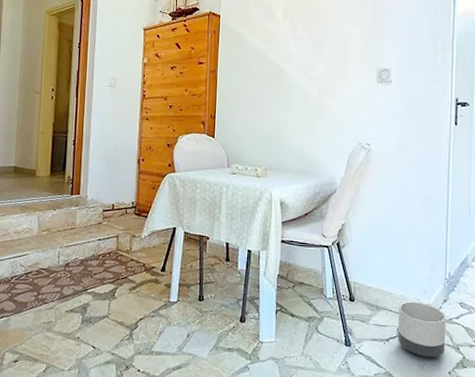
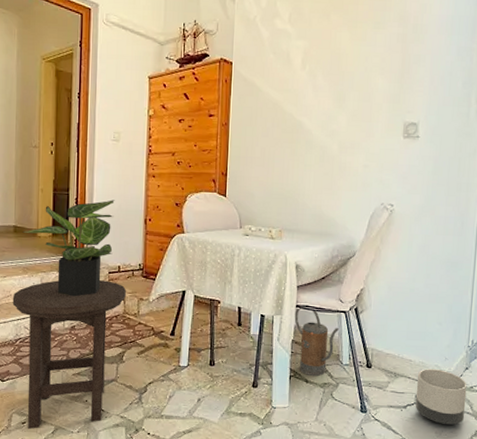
stool: none [9,218,120,368] -> present [12,280,127,430]
potted plant: none [22,141,110,235] -> present [22,200,115,297]
watering can: none [279,242,322,310] -> present [294,307,339,376]

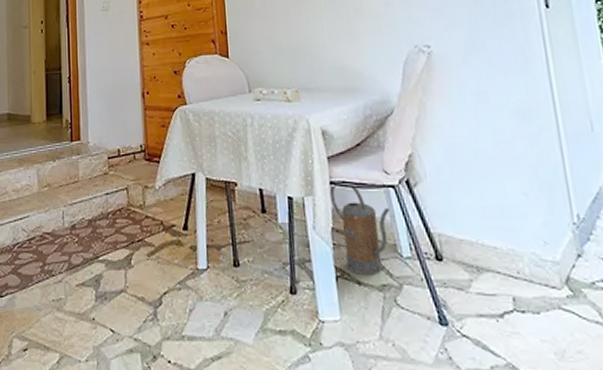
stool: present [12,280,127,430] -> none [8,168,130,359]
potted plant: present [22,200,115,297] -> none [16,74,111,190]
planter: present [415,369,467,425] -> none [509,258,594,341]

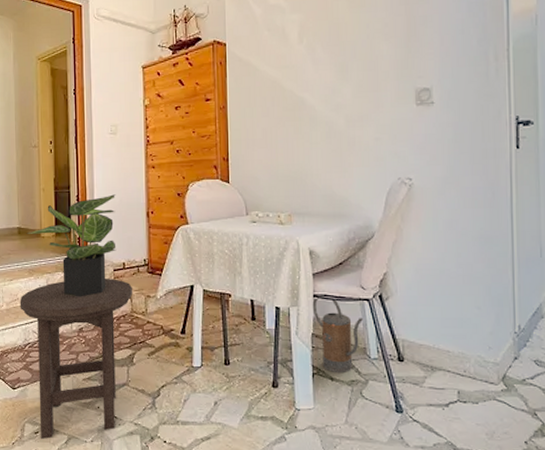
stool: none [8,168,130,359] -> present [19,279,133,440]
potted plant: none [16,74,111,190] -> present [26,194,117,297]

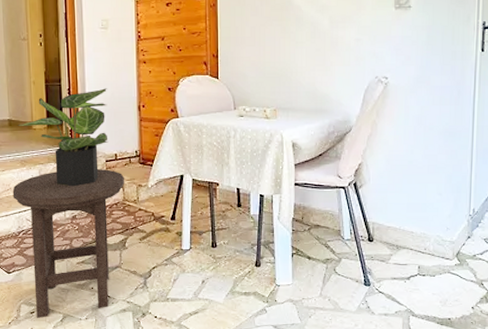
watering can: present [312,296,363,372] -> none [293,185,338,252]

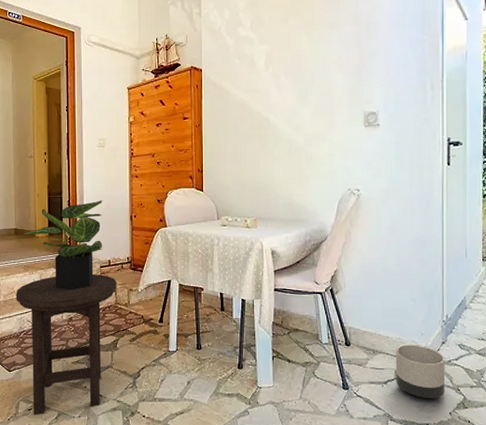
planter: none [418,239,470,293] -> present [395,344,445,398]

